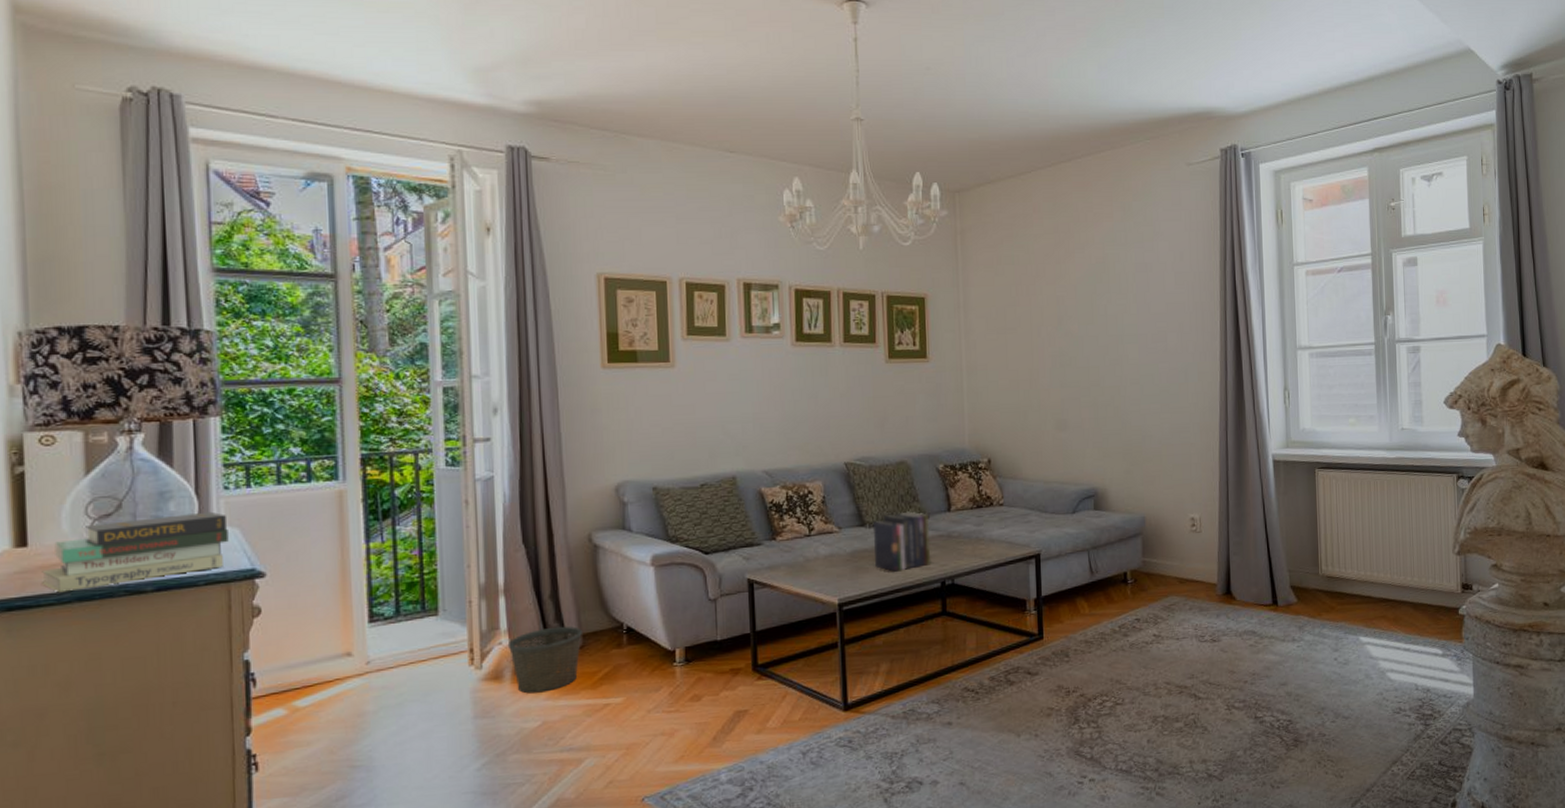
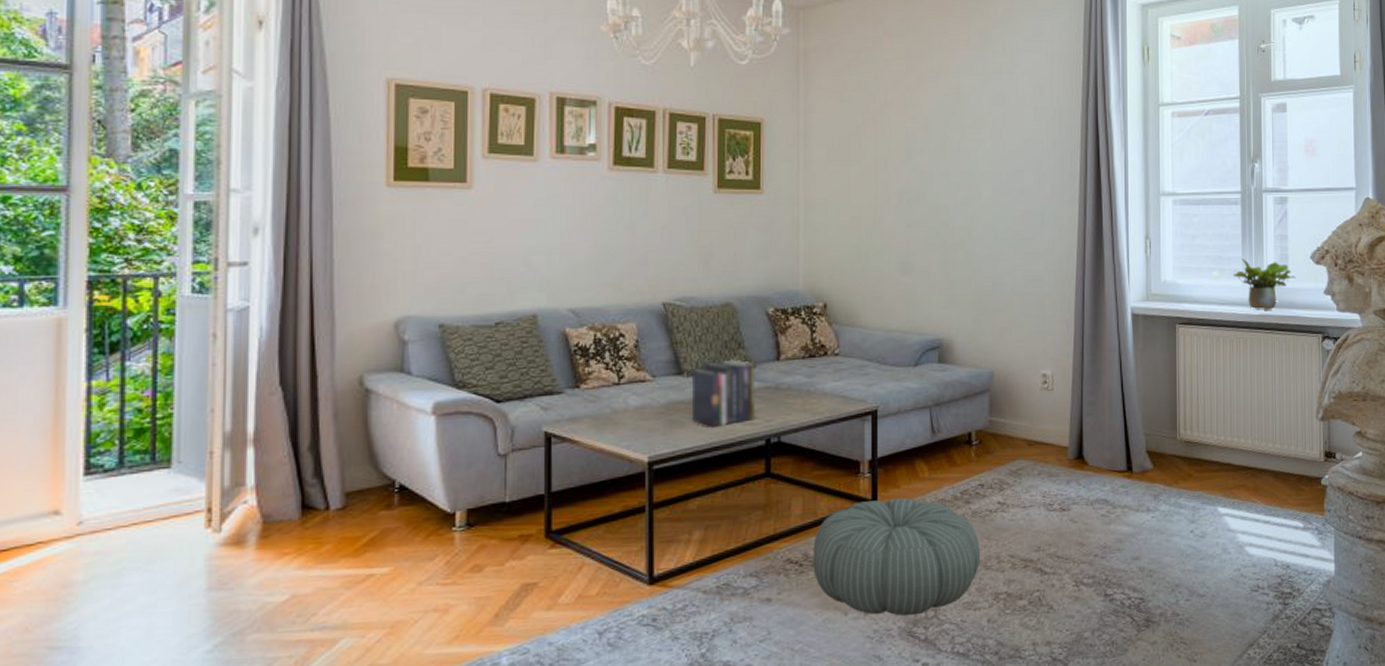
basket: present [507,626,584,694] -> none [254,483,347,562]
pouf: none [987,631,1139,738] -> present [813,497,981,616]
potted plant: none [1368,406,1430,454] -> present [1232,259,1296,310]

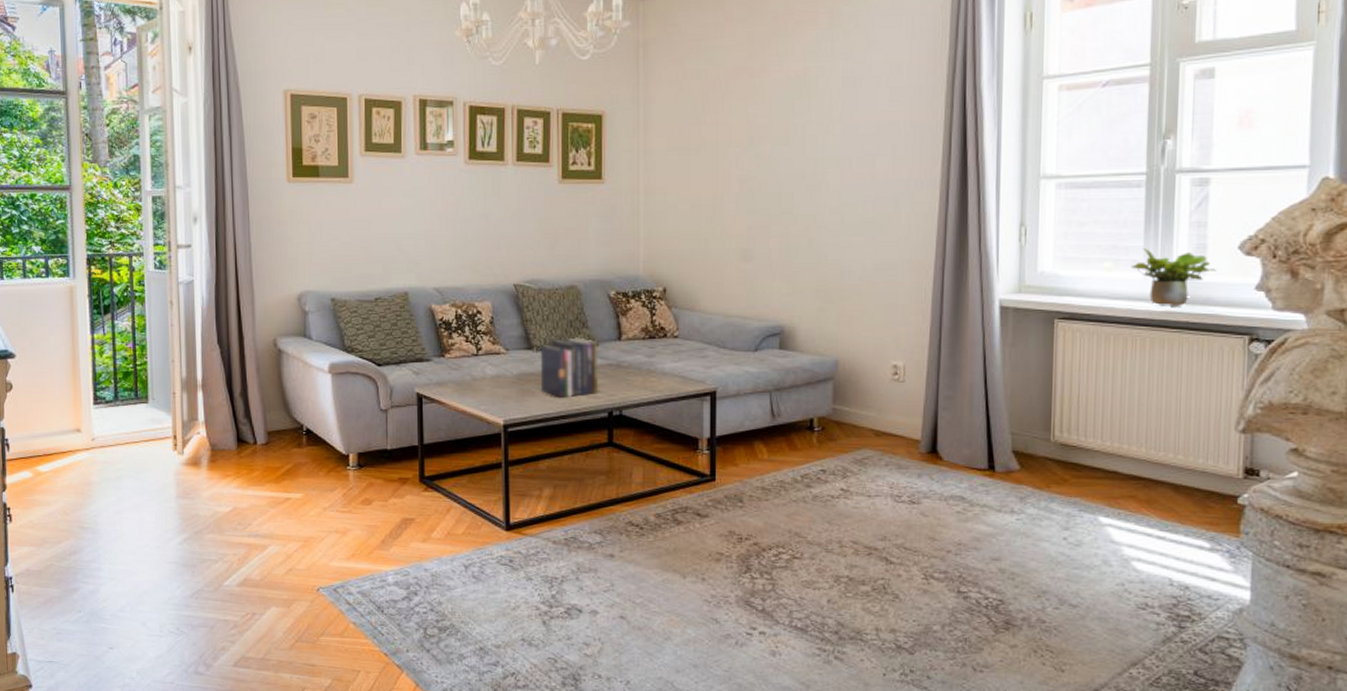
pouf: present [813,497,981,616] -> none [653,475,821,587]

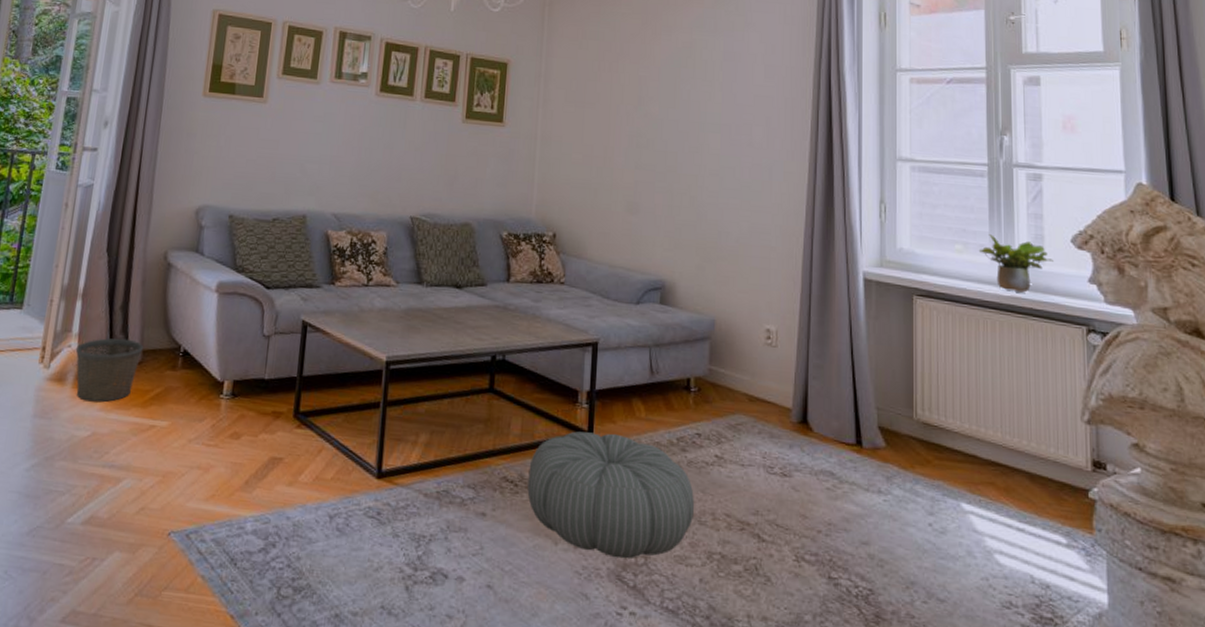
basket: none [204,422,269,481] -> present [75,338,144,403]
books: present [540,337,599,398] -> none [427,275,486,338]
pouf: none [653,475,821,587] -> present [527,431,695,559]

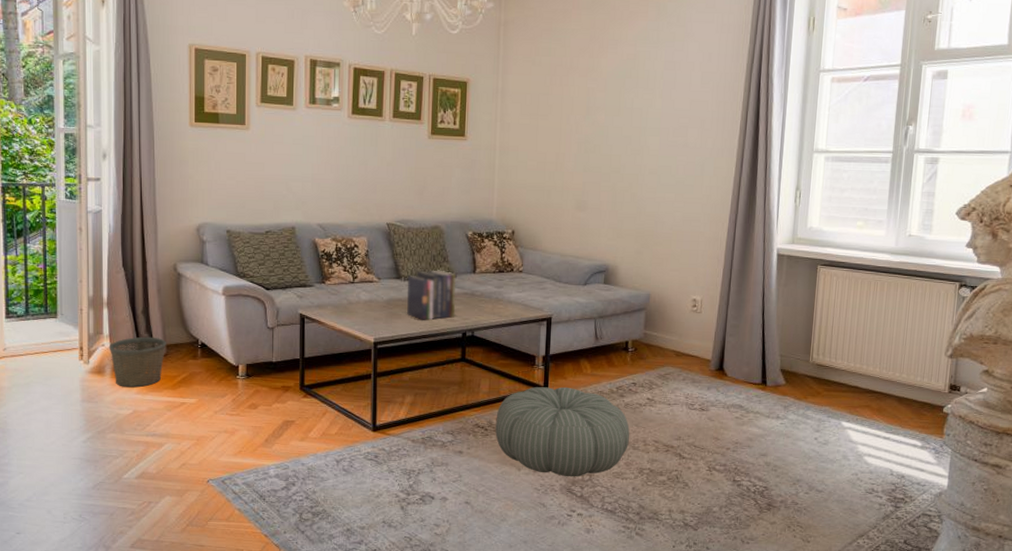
books: none [427,275,486,338] -> present [406,269,456,320]
potted plant: present [978,234,1053,293] -> none [876,211,939,258]

